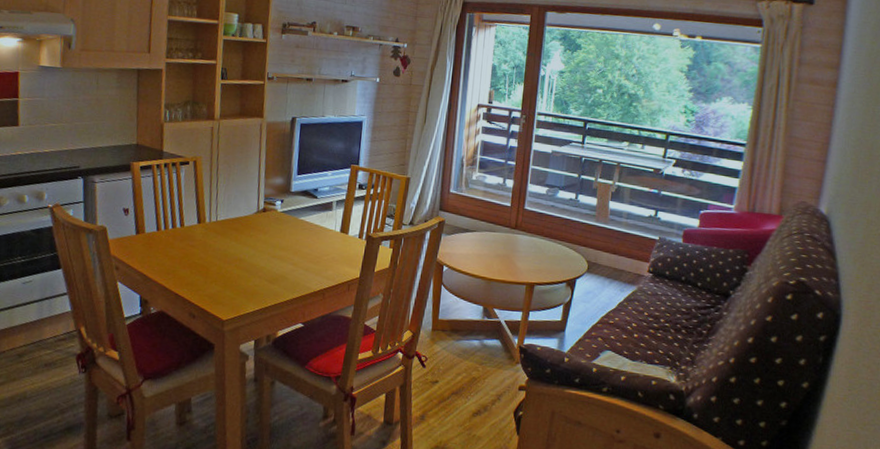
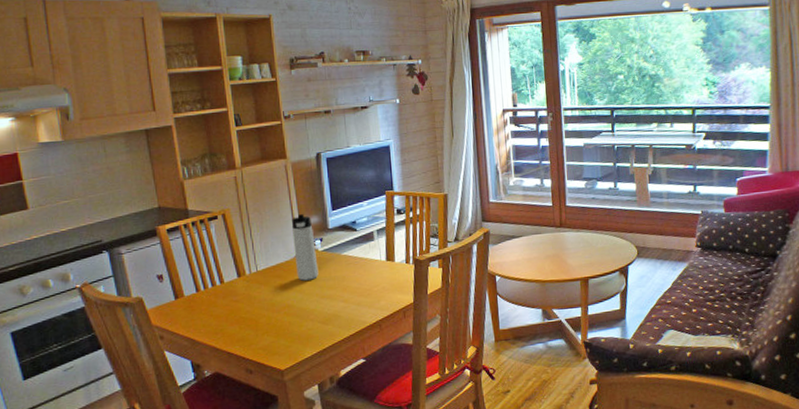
thermos bottle: none [253,173,276,239] -> present [292,214,319,281]

